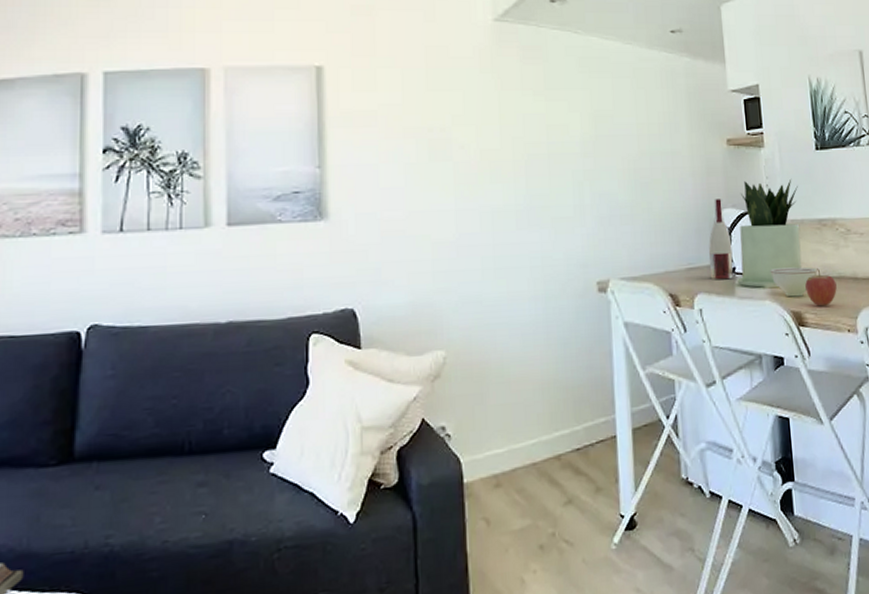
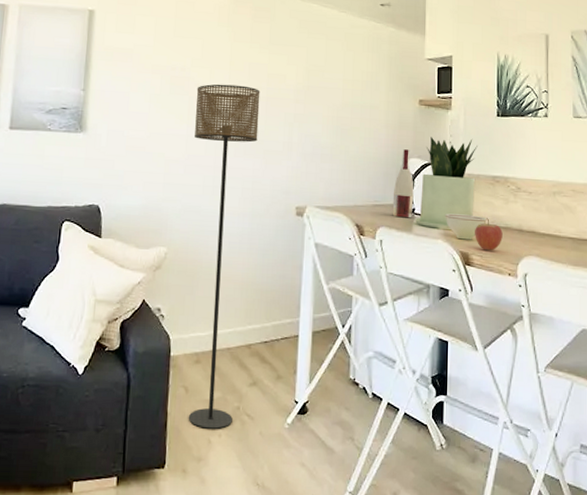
floor lamp: none [462,142,548,567] -> present [189,84,260,430]

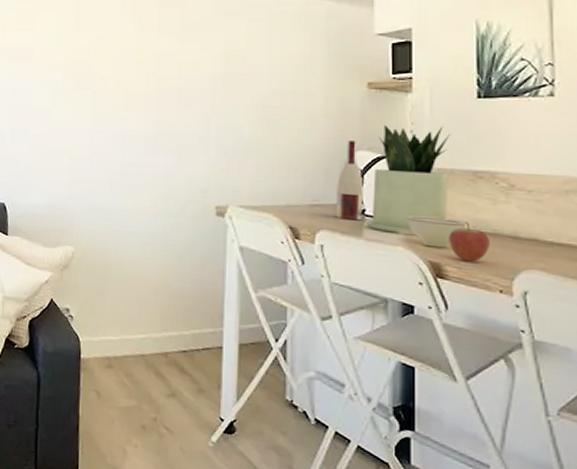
floor lamp: present [189,84,260,430] -> none [100,76,171,440]

